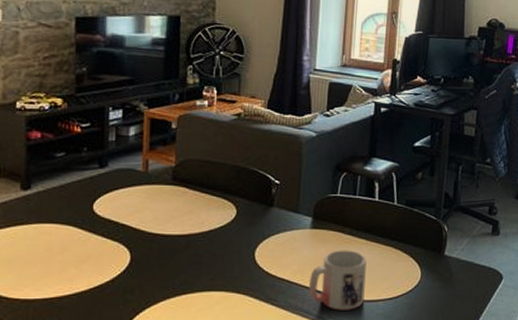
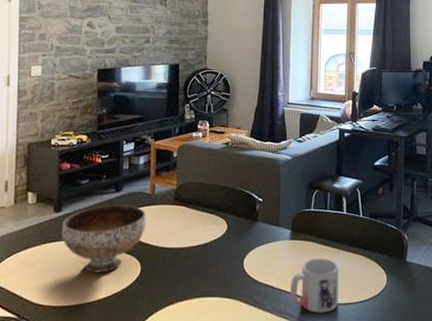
bowl: none [30,183,137,262] -> present [61,205,146,273]

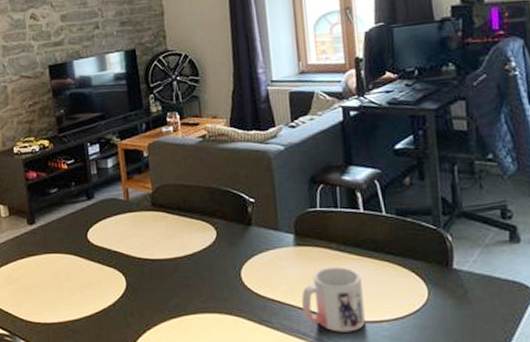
bowl: present [61,205,146,273] -> none [37,214,125,288]

